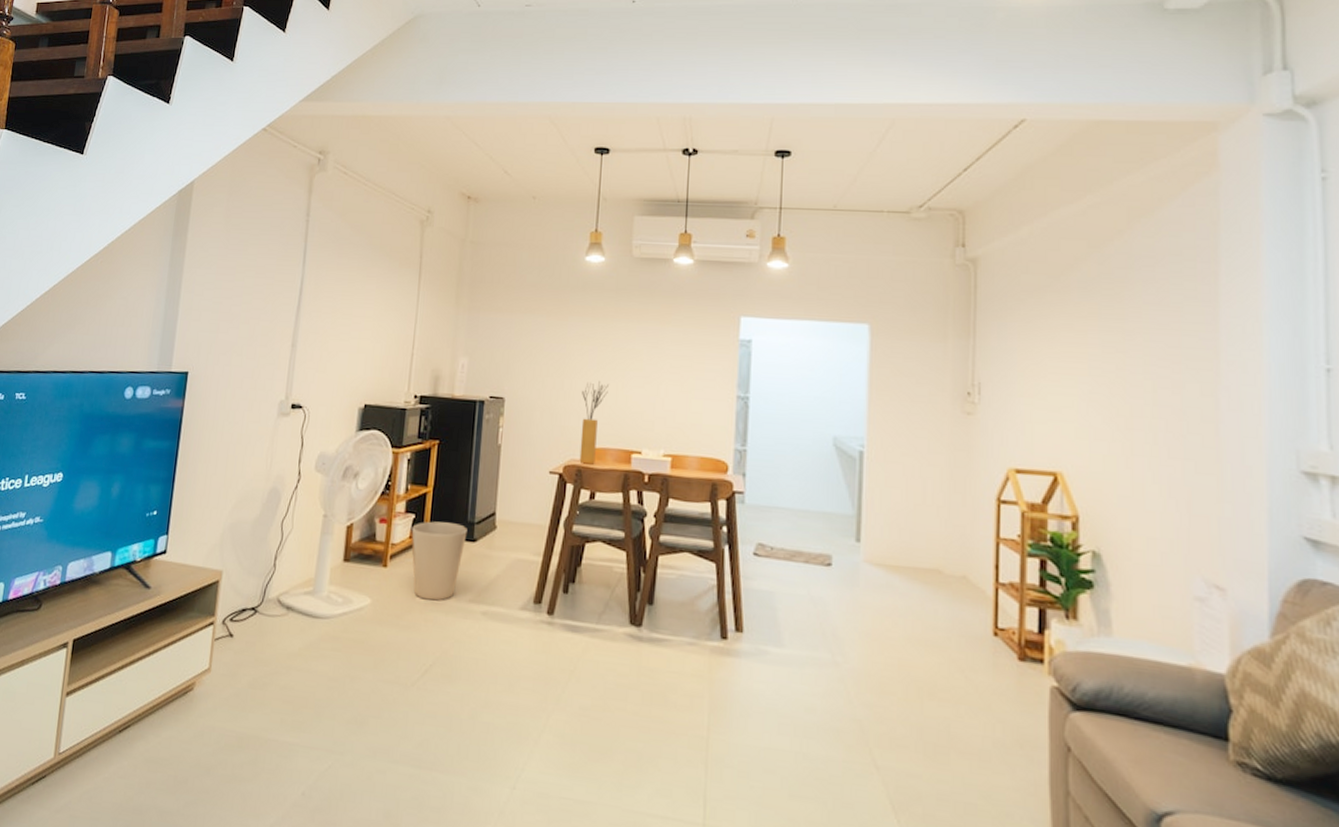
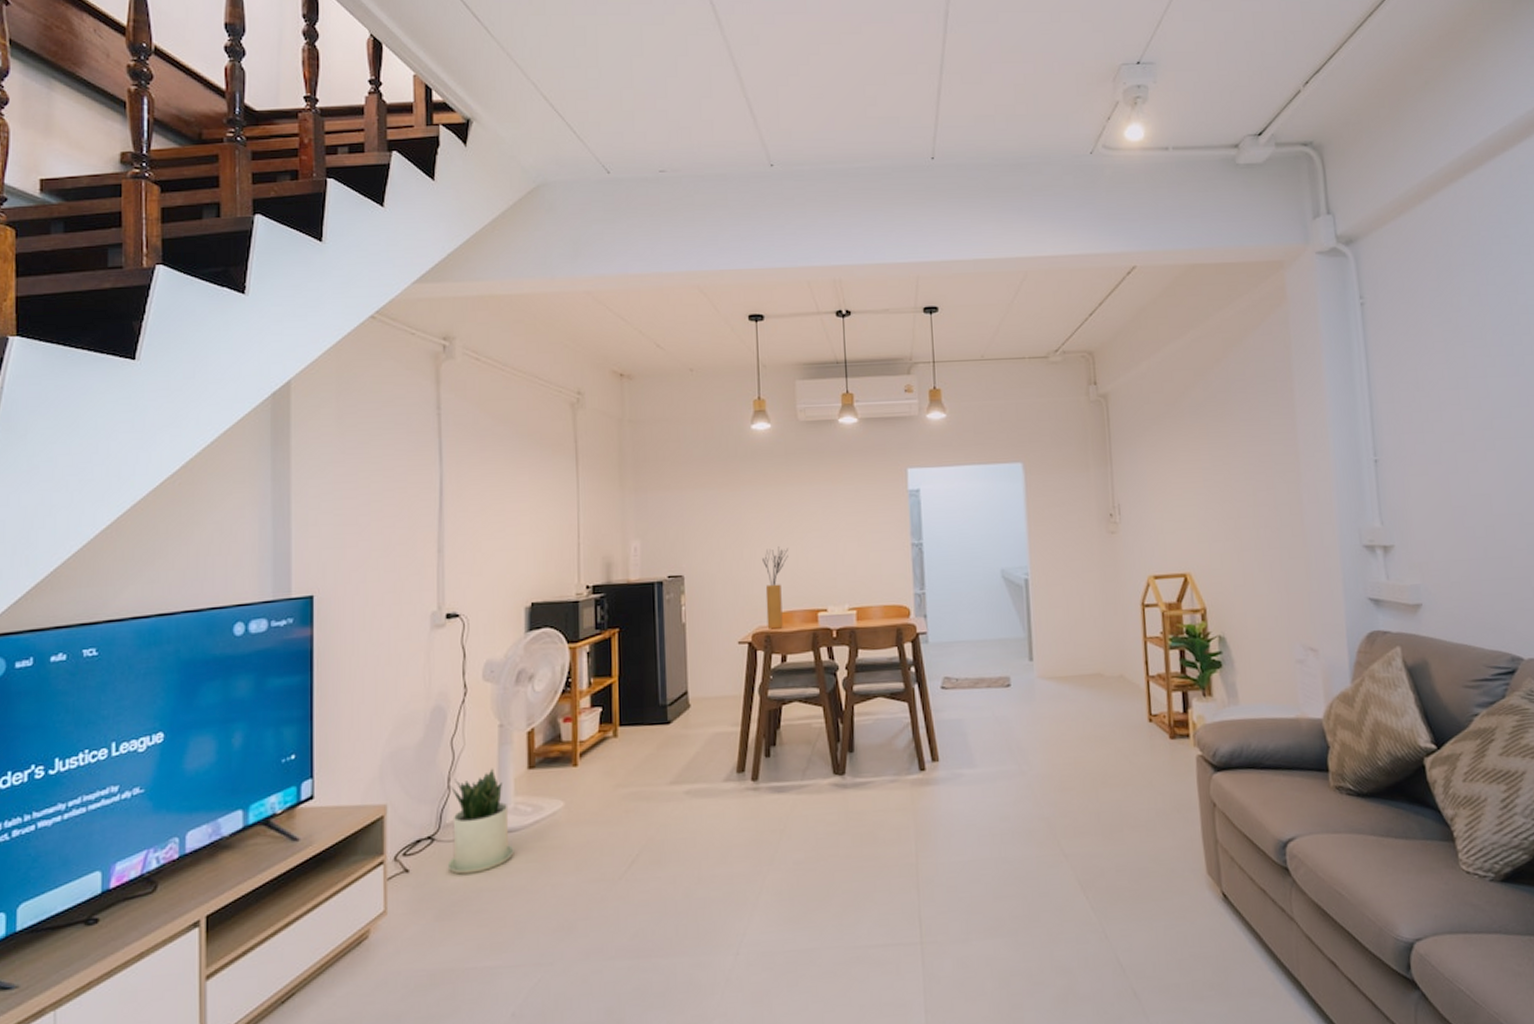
planter: none [264,554,323,651] -> present [447,768,514,875]
trash can: present [411,521,467,601] -> none [600,709,660,791]

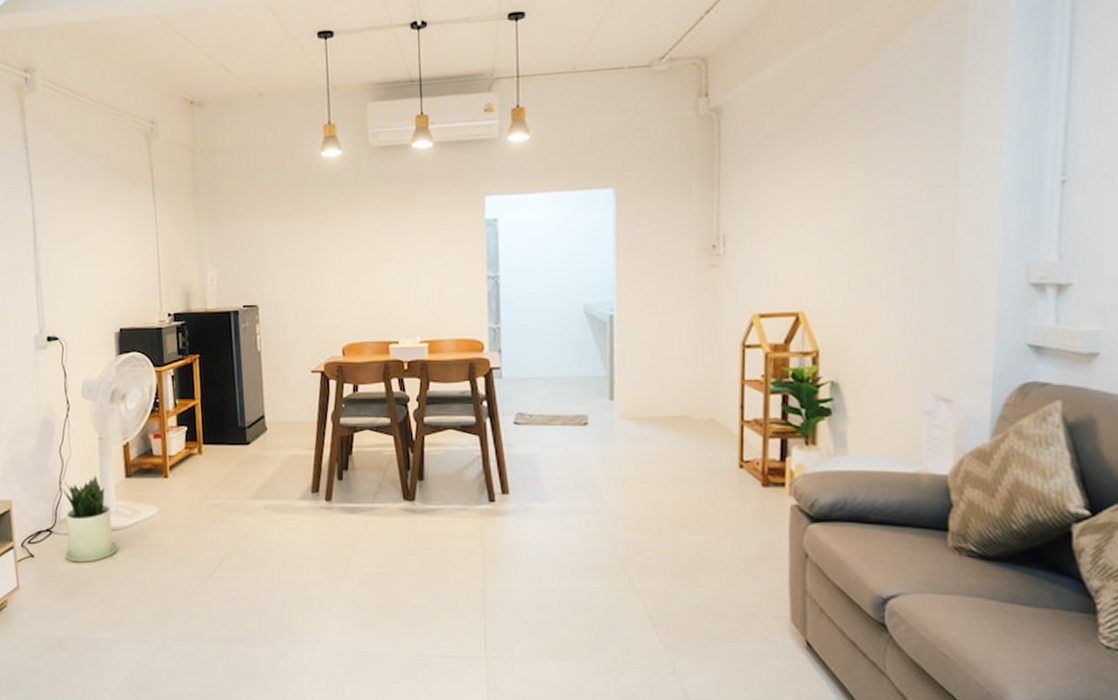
vase: present [762,546,788,629] -> none [334,278,360,360]

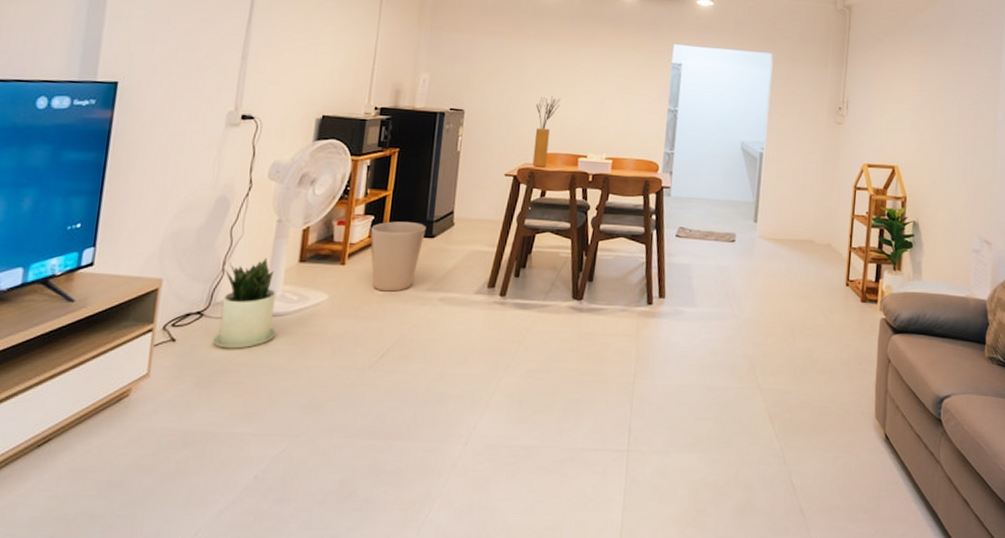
trash can: none [186,430,240,502] -> present [370,221,426,292]
vase: none [334,278,360,360] -> present [532,96,560,167]

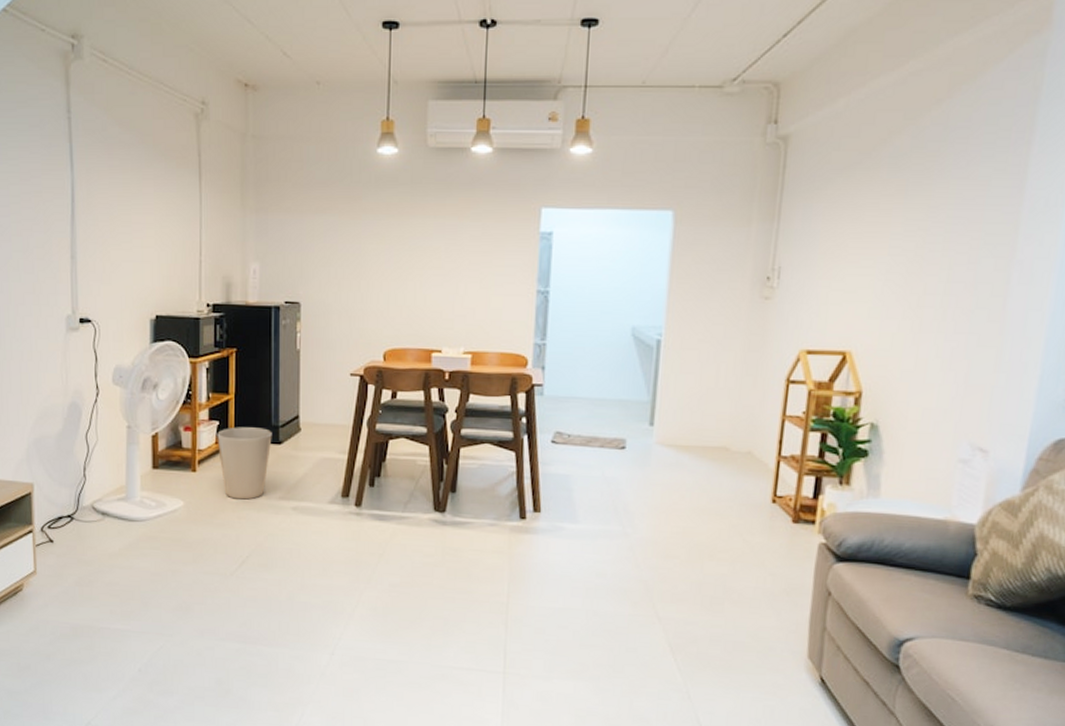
planter: present [212,257,277,349] -> none [84,463,141,551]
vase: present [532,96,560,167] -> none [379,281,406,365]

